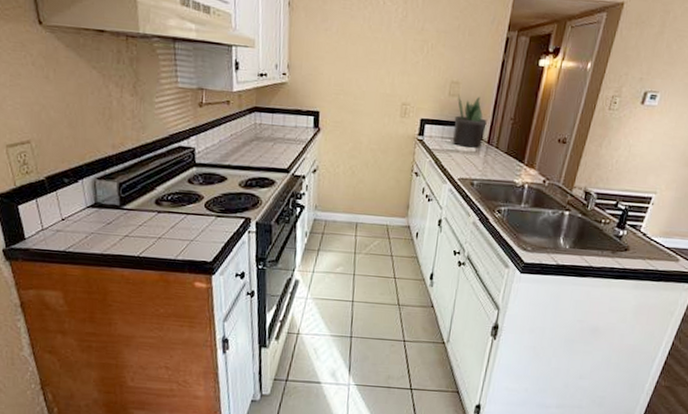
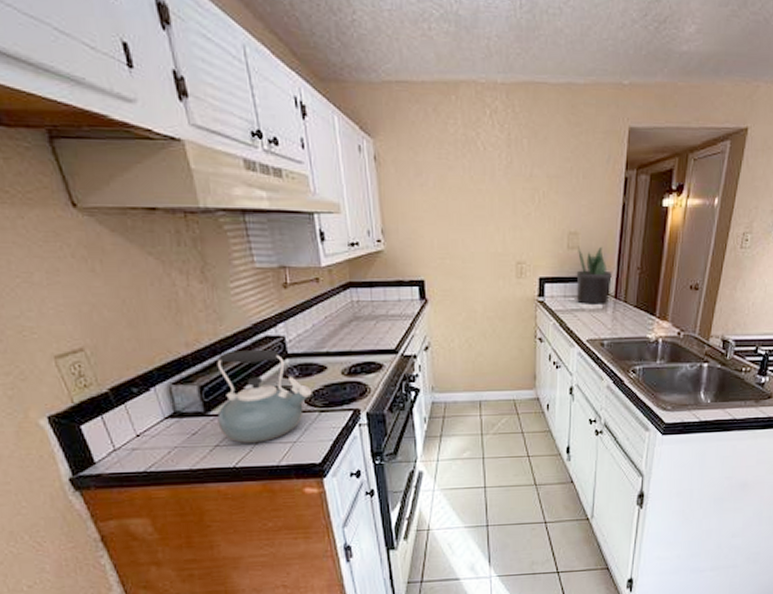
kettle: none [129,156,212,238] -> present [217,350,312,443]

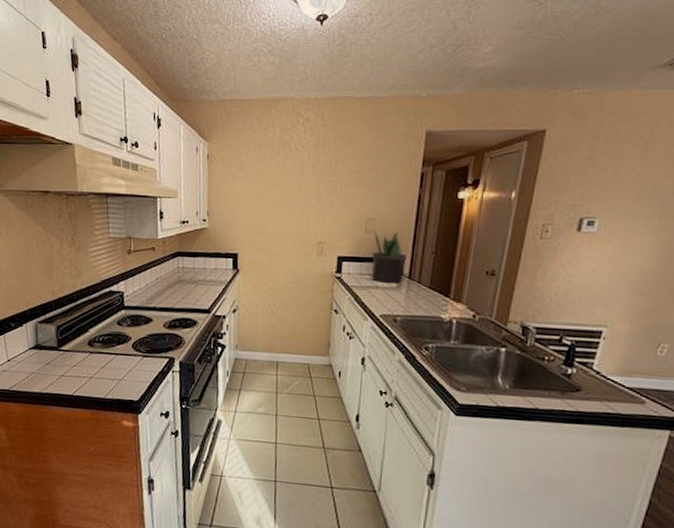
kettle: present [217,350,312,443] -> none [65,300,139,377]

